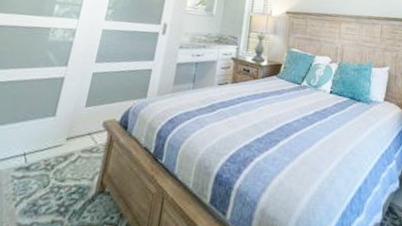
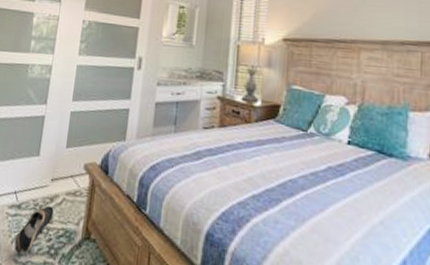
shoe: none [18,164,68,218] -> present [14,205,54,256]

